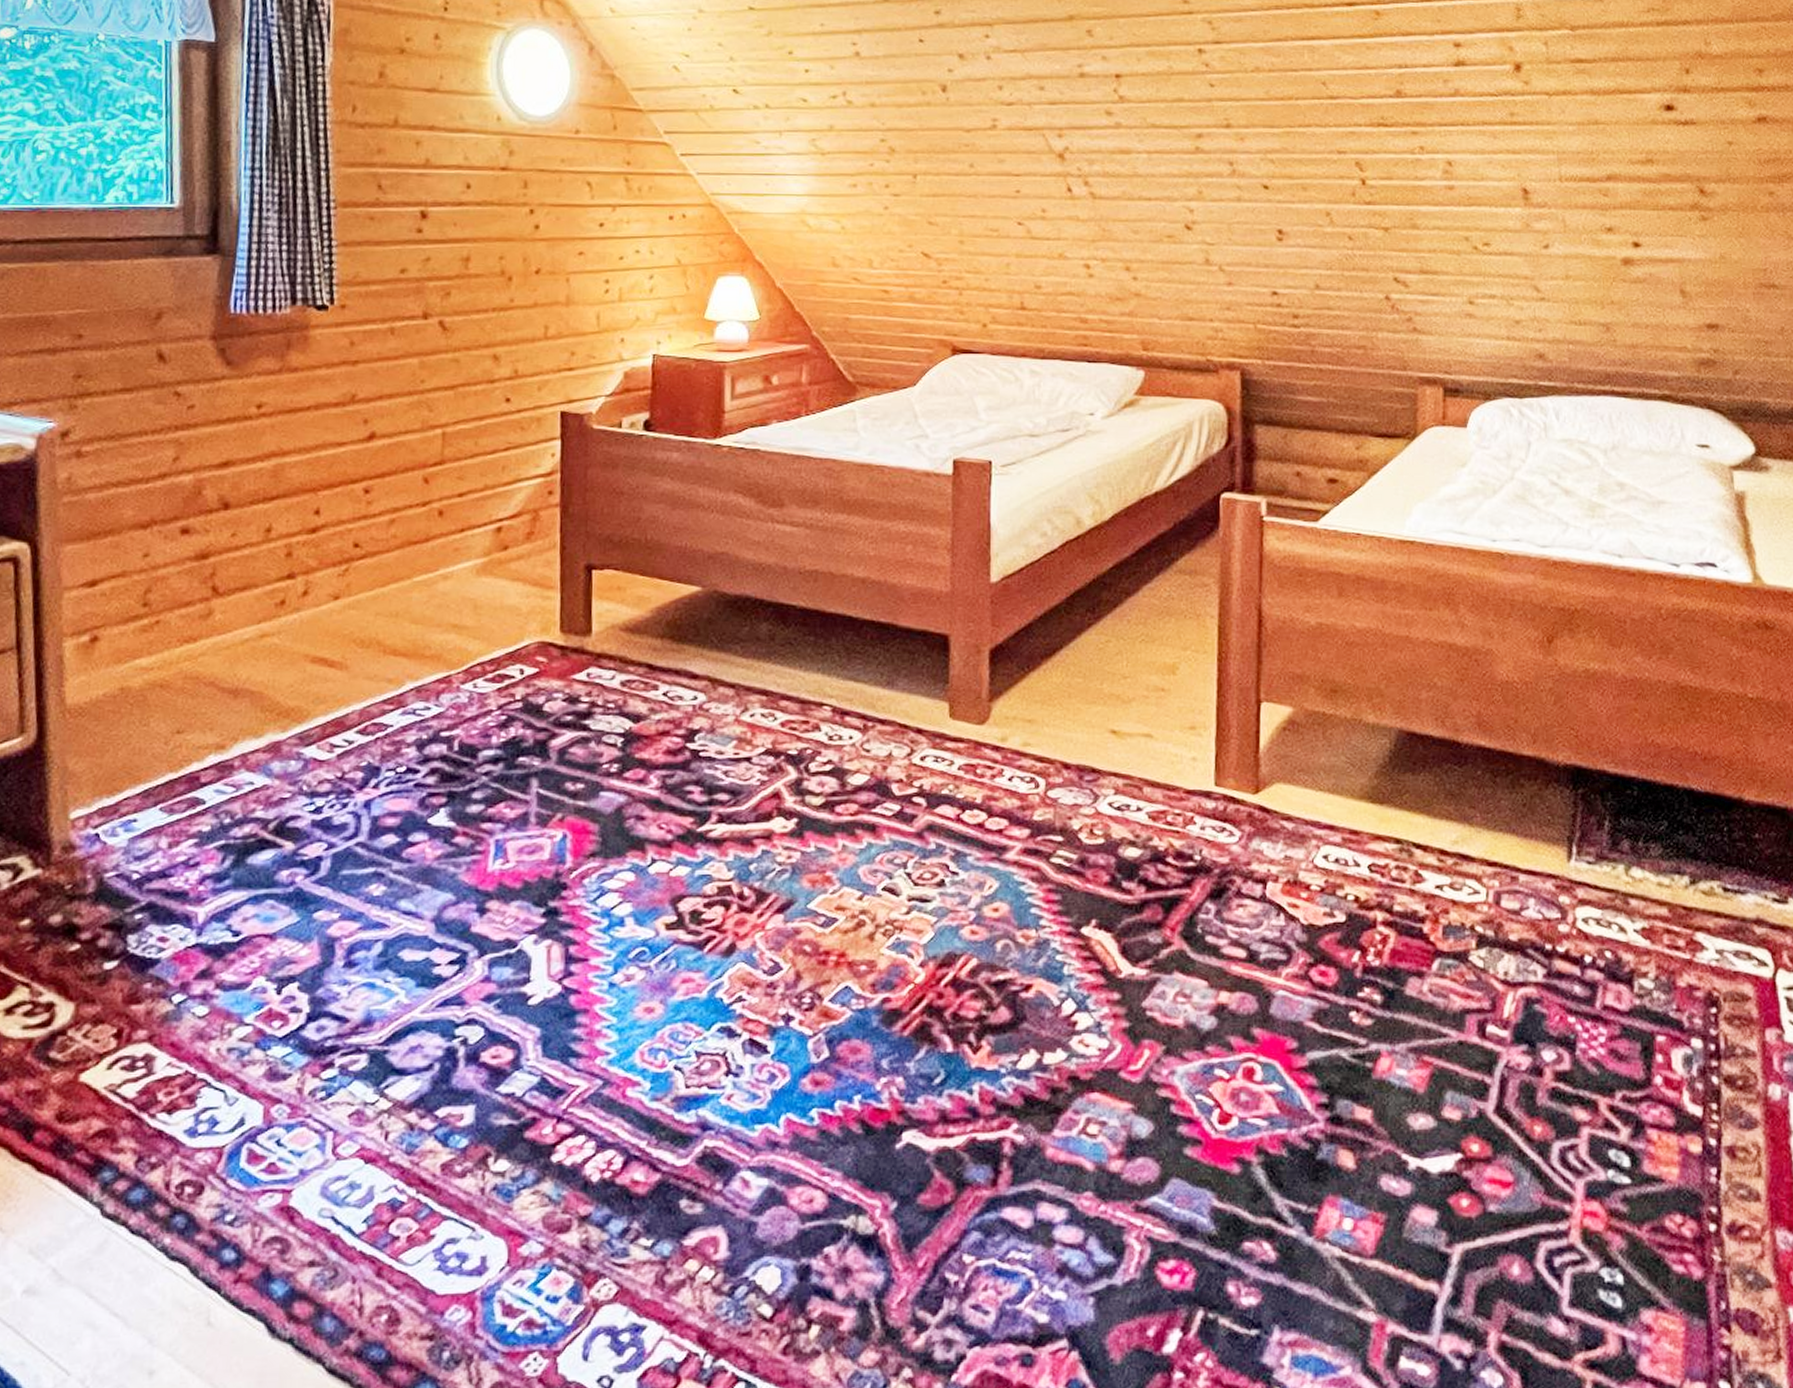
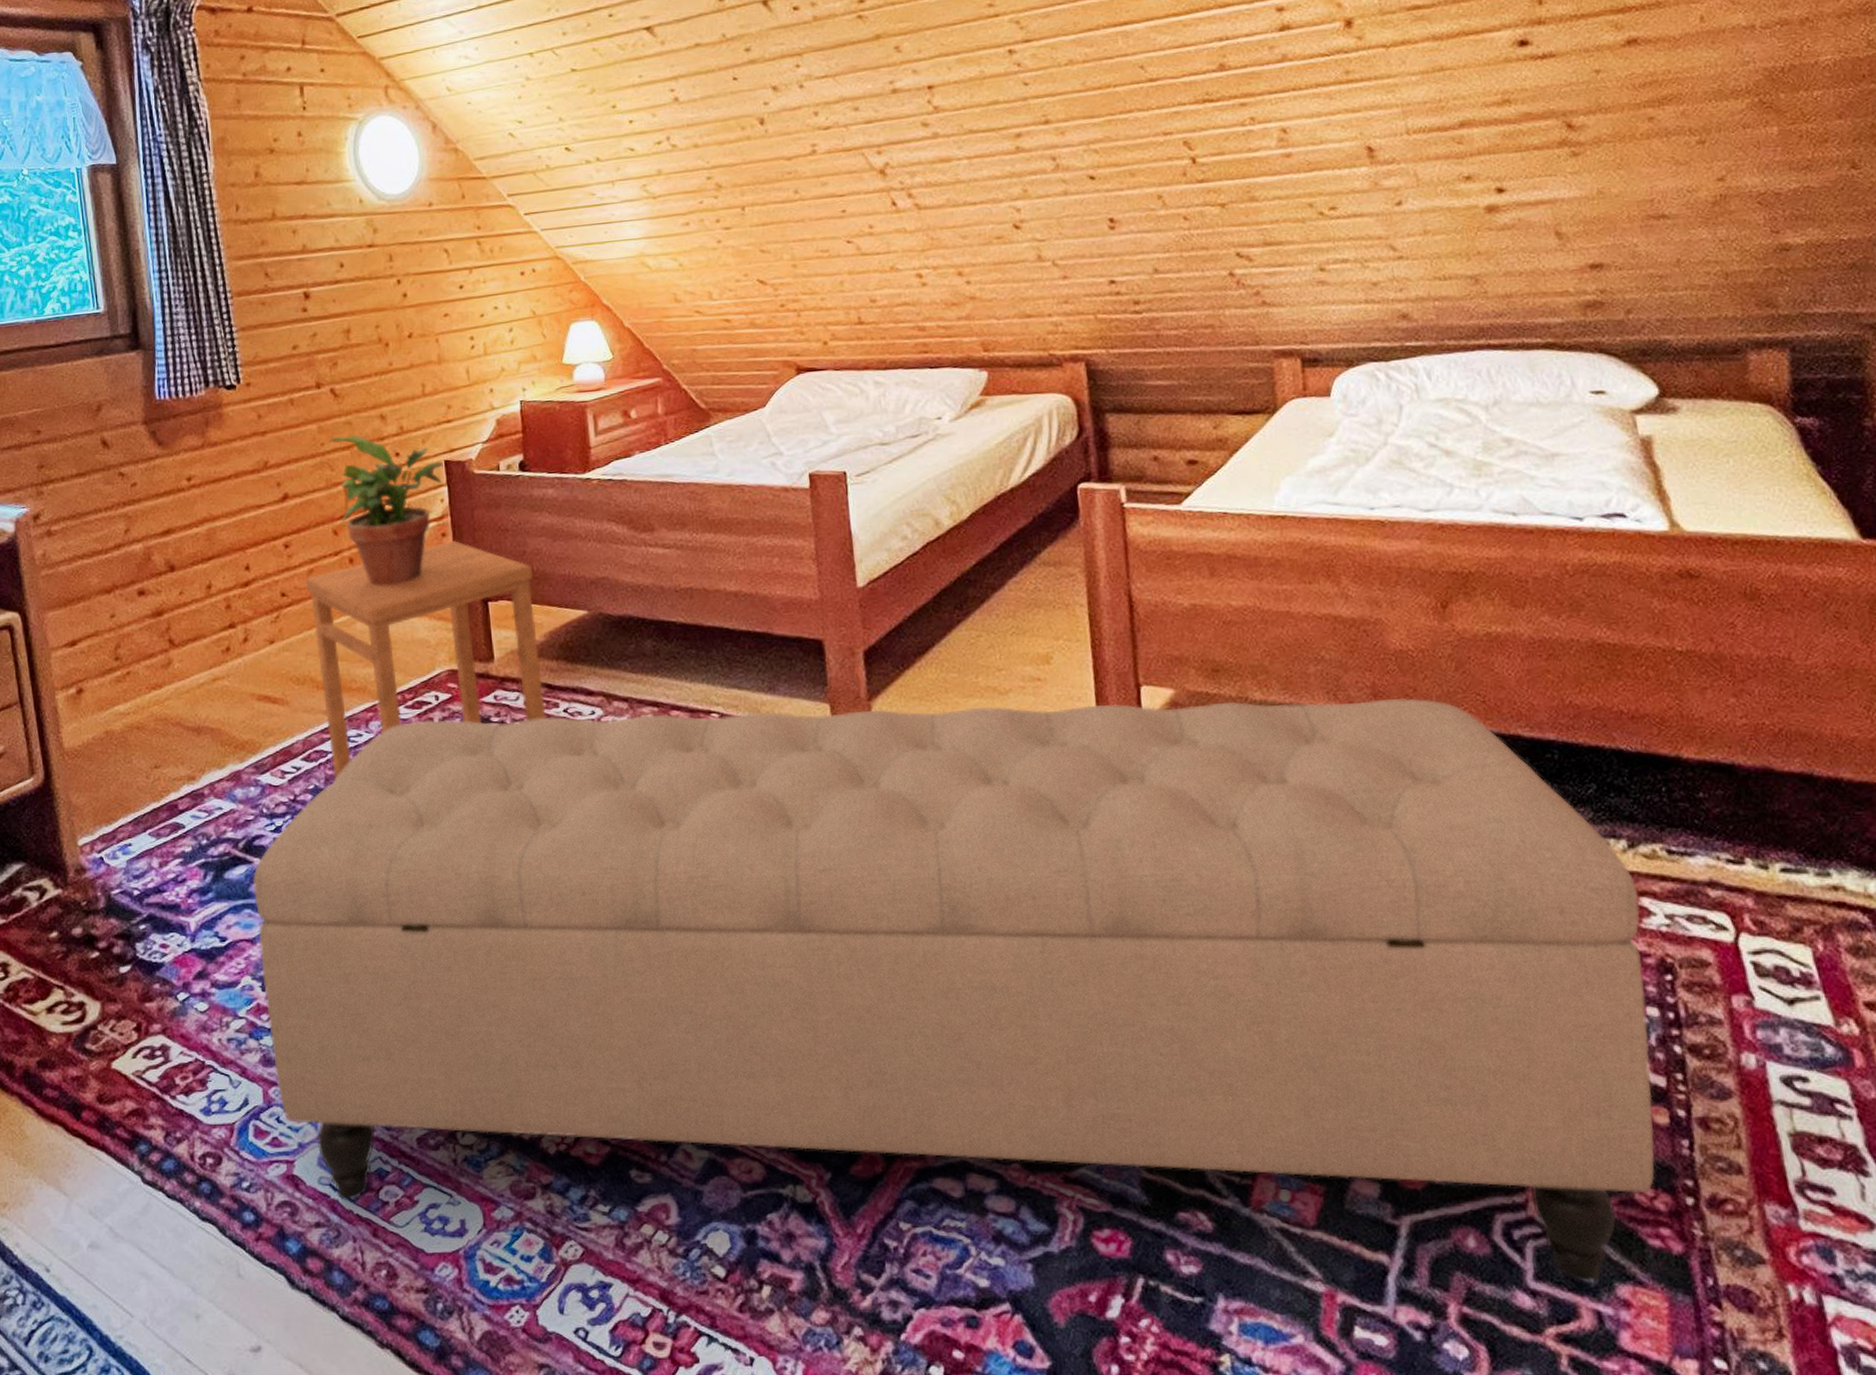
bench: none [278,696,1695,1310] -> present [252,698,1655,1284]
side table: none [383,500,645,756] -> present [305,541,546,779]
potted plant: none [431,374,559,544] -> present [329,434,443,586]

